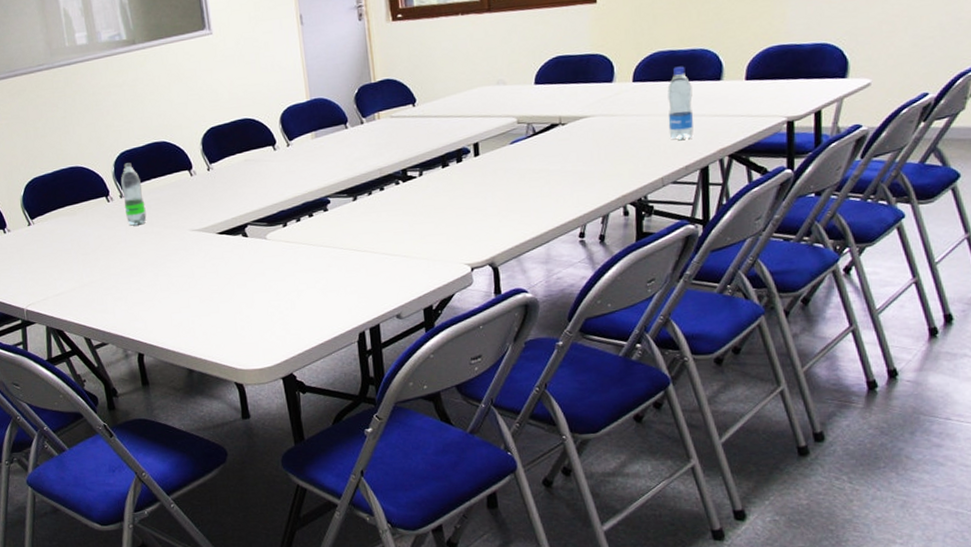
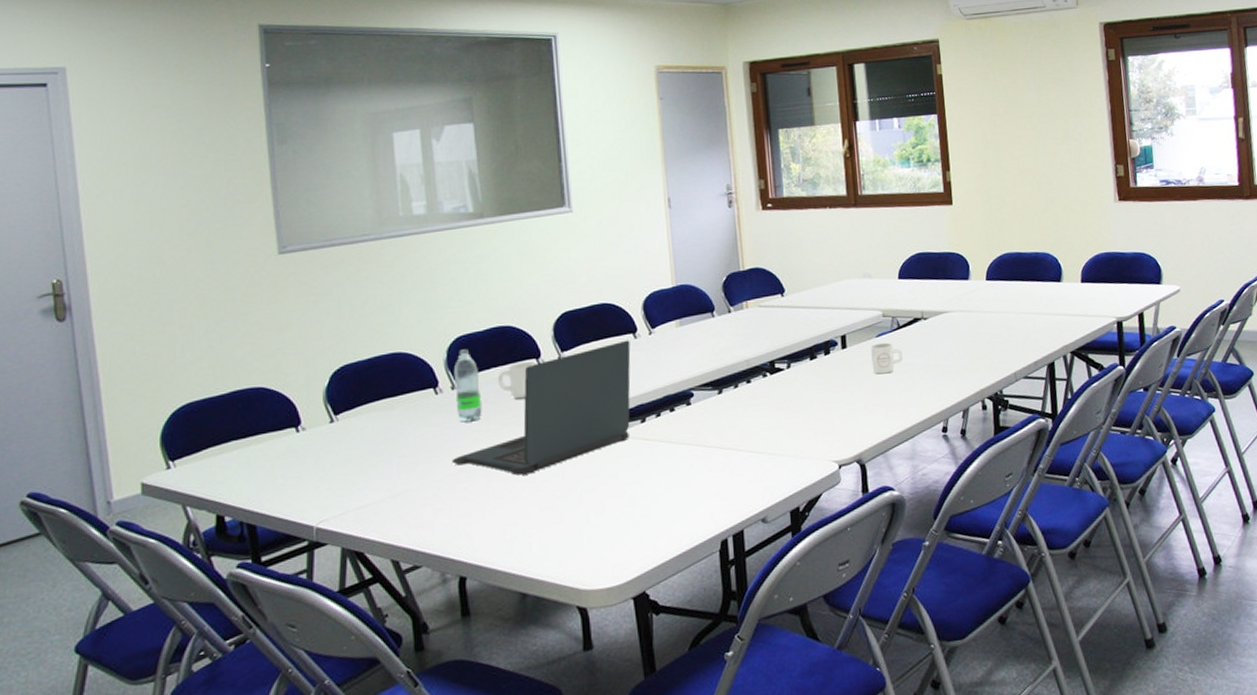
laptop: none [125,152,273,272] -> present [451,340,631,476]
mug: none [157,173,188,206] -> present [497,361,535,399]
mug: none [504,149,538,181] -> present [871,342,903,374]
bottle: present [667,66,694,141] -> none [1016,267,1040,337]

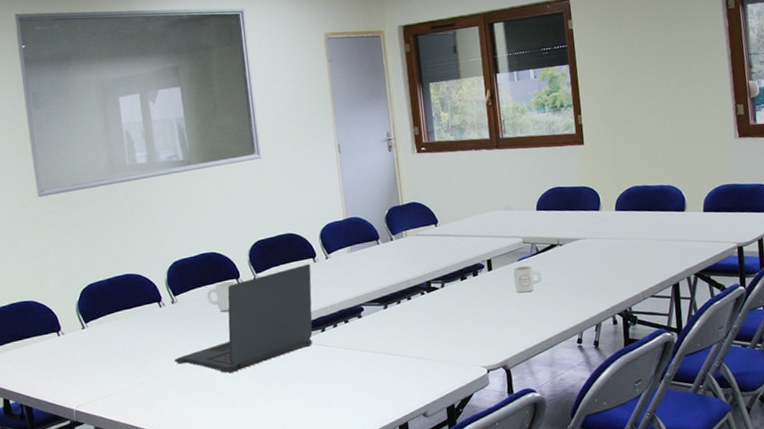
bottle: present [453,349,482,422] -> none [172,271,196,330]

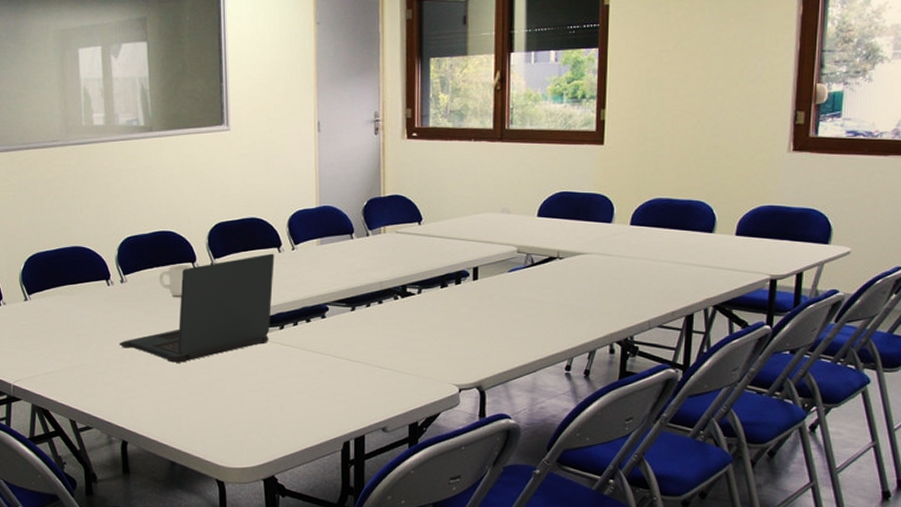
mug: present [513,265,542,293] -> none [501,278,533,308]

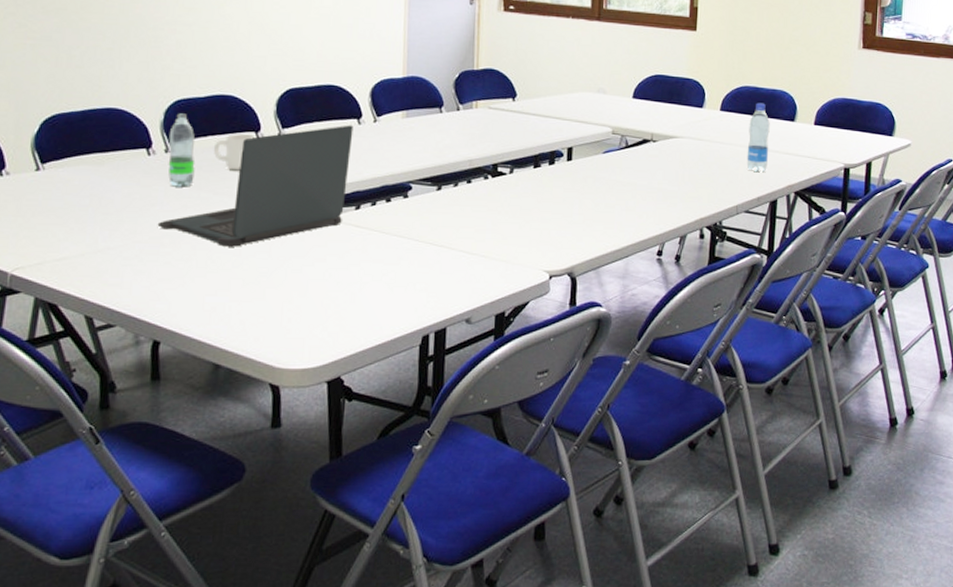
bottle: none [123,249,145,312] -> present [168,113,195,187]
bottle: none [659,215,685,287] -> present [746,102,770,173]

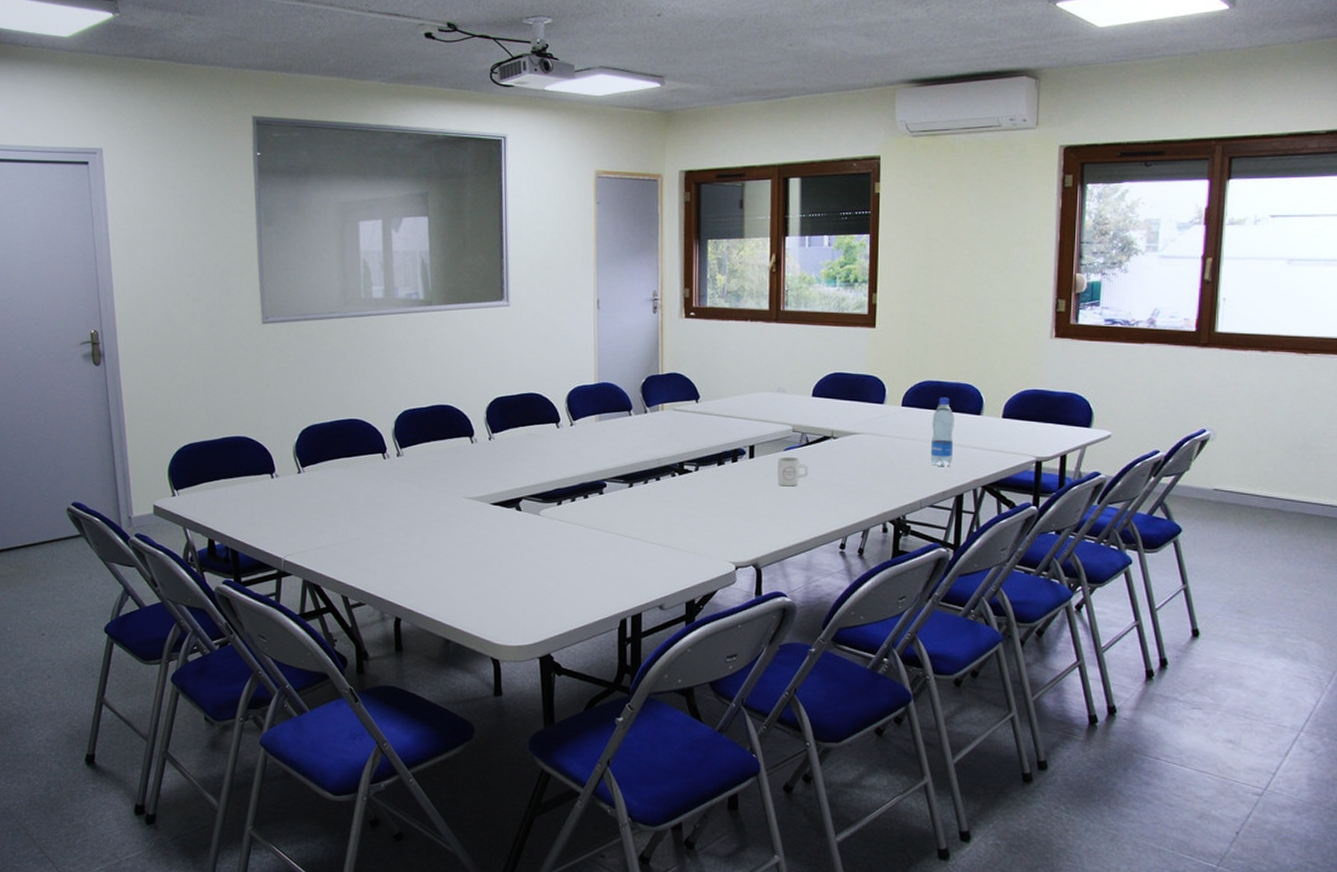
laptop: present [157,125,354,247] -> none [394,429,553,538]
bottle: present [168,113,195,187] -> none [399,422,422,486]
mug: present [213,134,254,171] -> none [435,439,469,471]
mug: none [595,159,627,191] -> present [777,456,808,487]

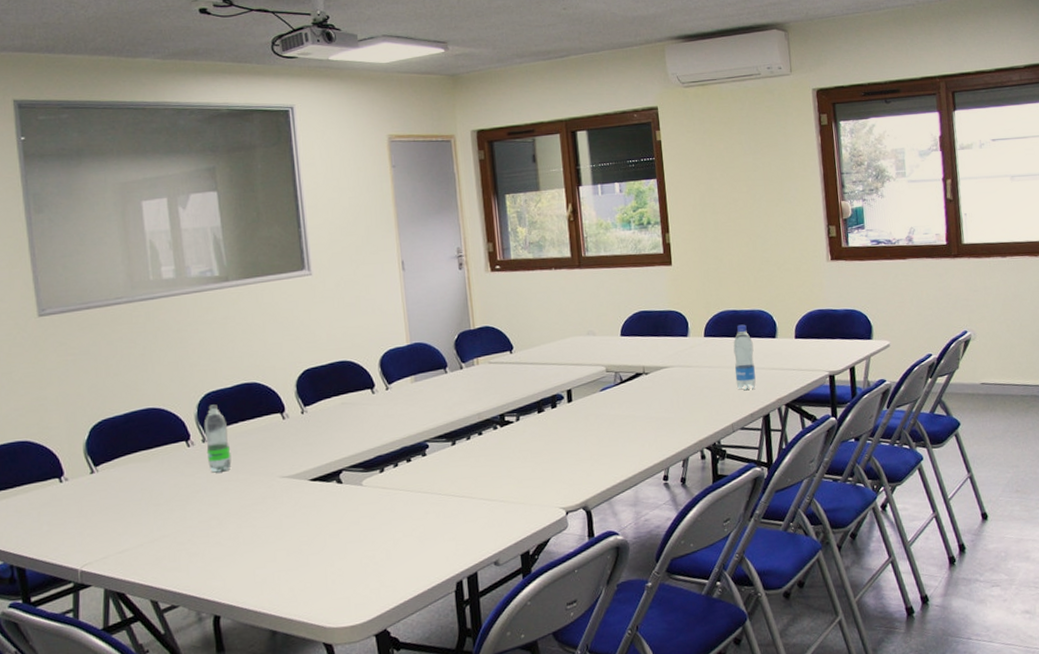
bottle: none [399,422,422,486] -> present [203,404,232,473]
mug: present [777,456,808,487] -> none [595,396,626,426]

